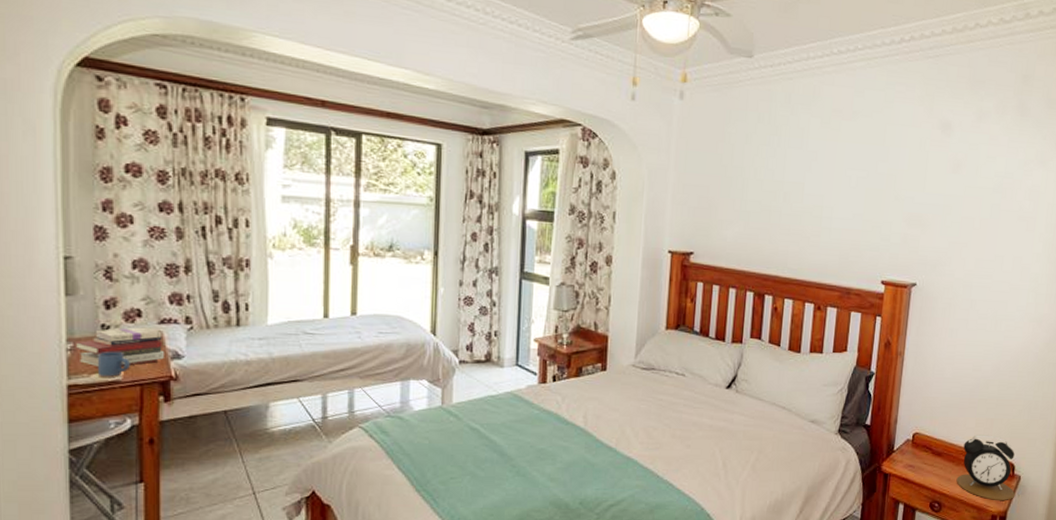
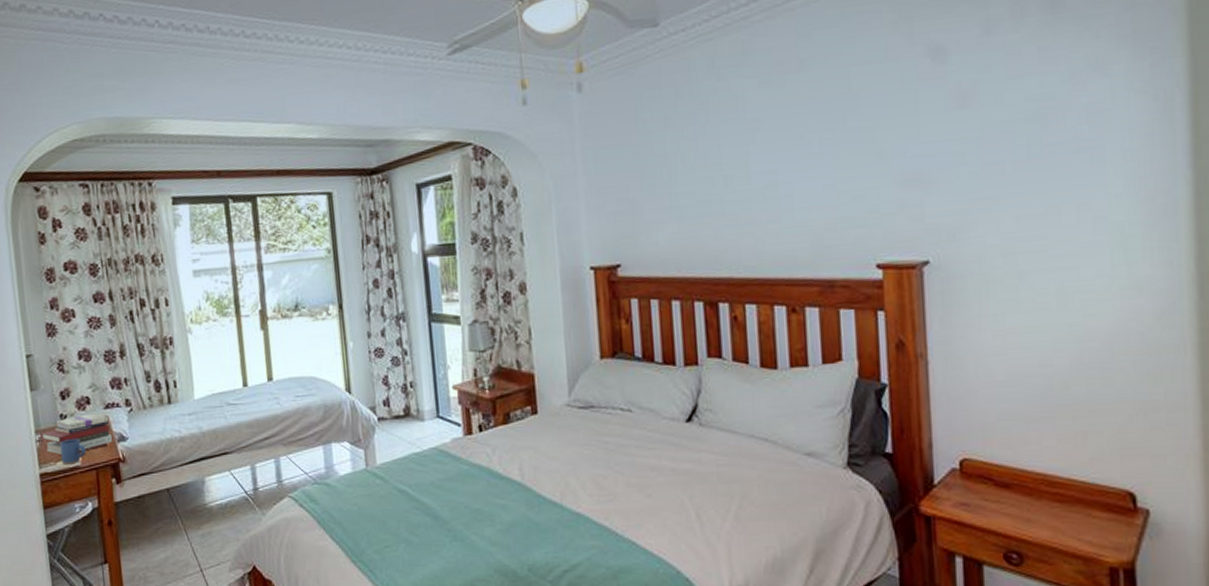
alarm clock: present [956,435,1016,501] -> none [1040,454,1145,548]

